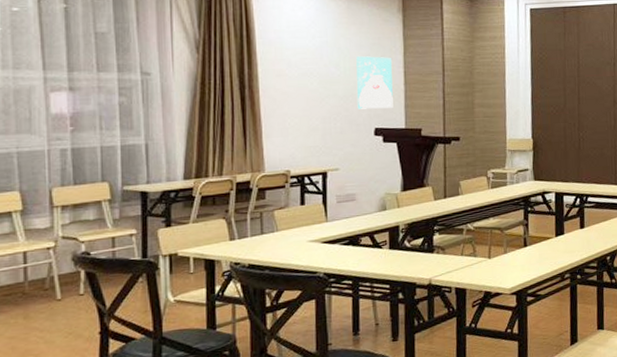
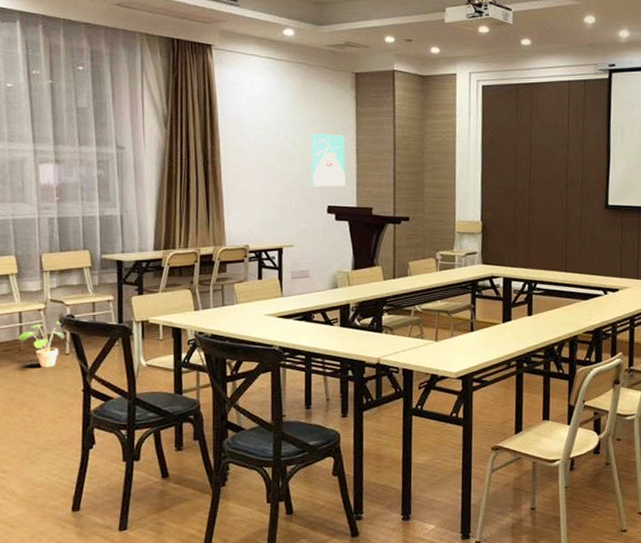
potted plant: none [22,259,79,312] -> present [18,321,65,368]

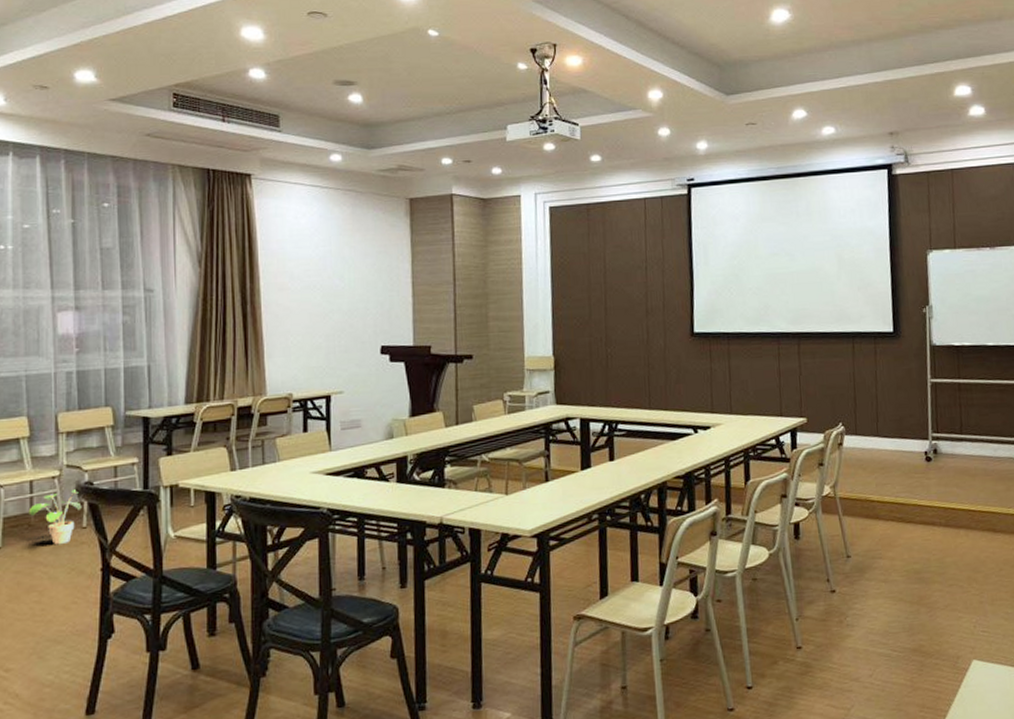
wall art: present [311,133,346,187] -> none [361,265,401,325]

